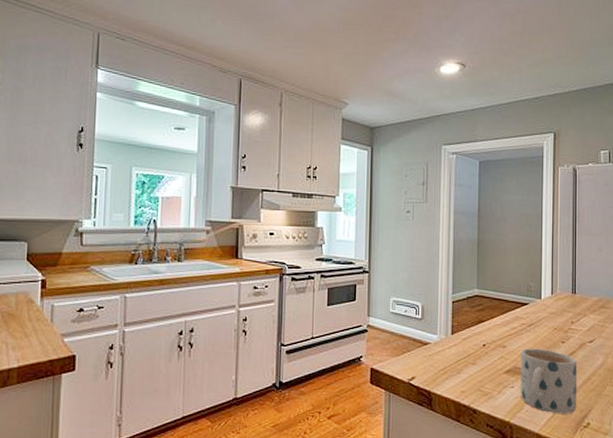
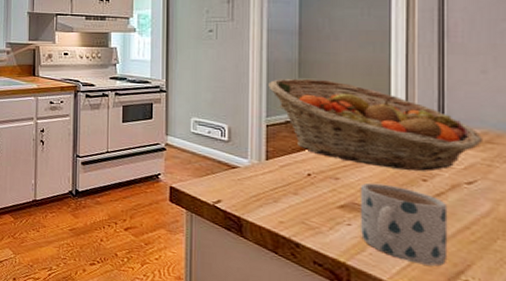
fruit basket: none [454,257,599,334] -> present [268,78,482,171]

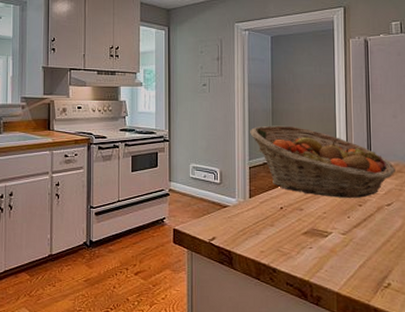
mug: present [359,182,448,267] -> none [317,211,377,275]

